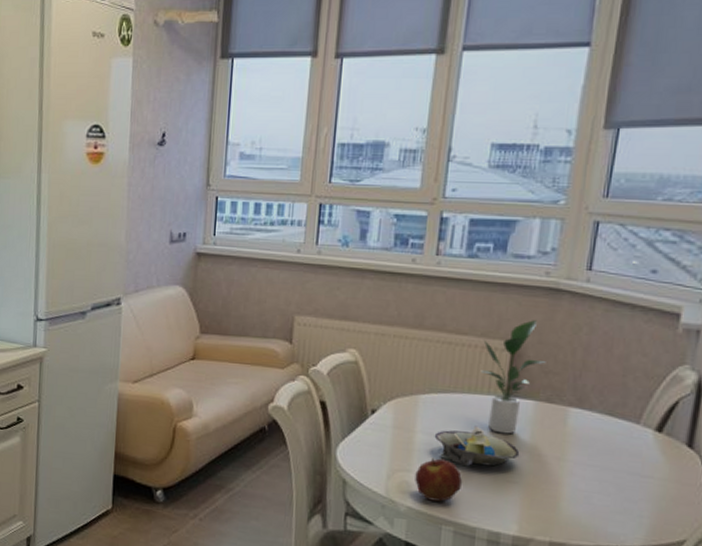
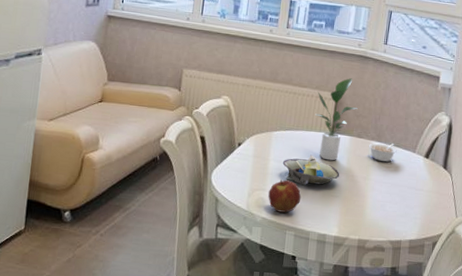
legume: none [564,410,610,436] -> present [369,143,397,162]

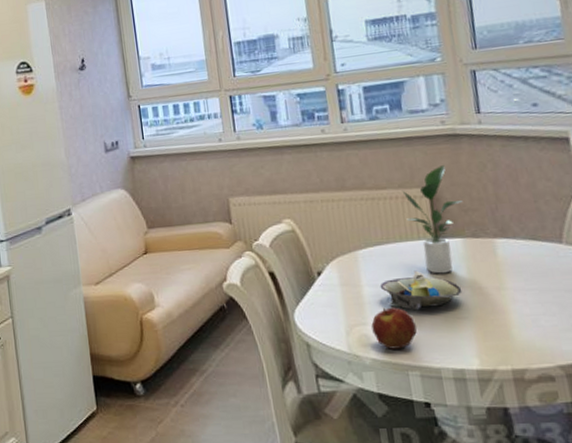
legume: present [369,143,397,162] -> none [492,237,535,263]

